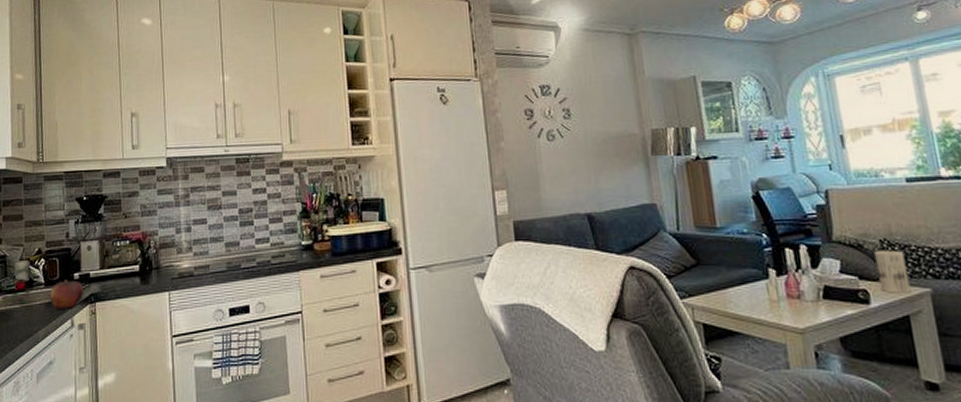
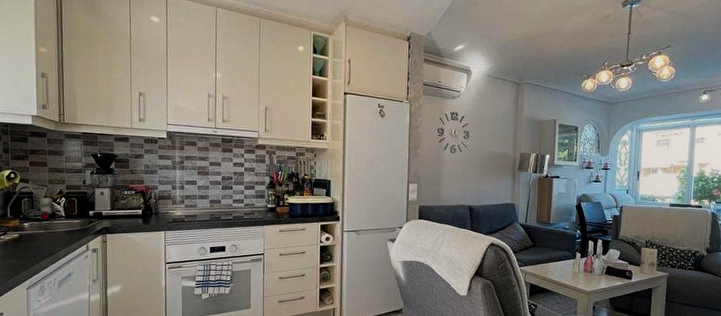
fruit: present [49,279,83,311] -> none [69,215,97,238]

